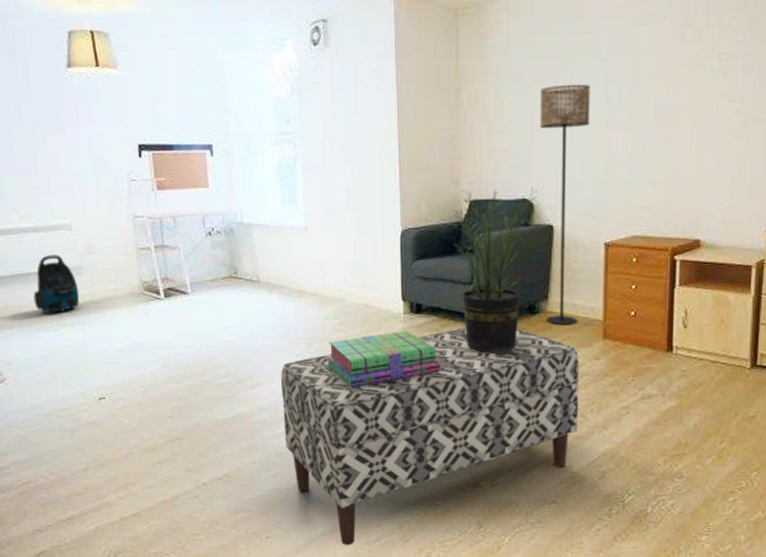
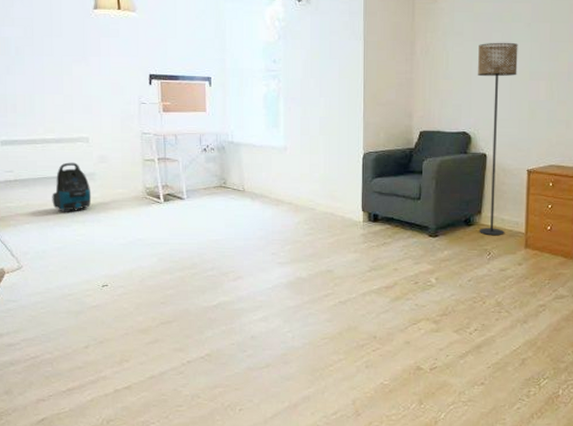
bench: present [281,327,580,545] -> none [259,235,506,418]
stack of books: present [326,330,441,388] -> none [297,236,393,283]
potted plant: present [454,188,537,353] -> none [406,122,474,257]

